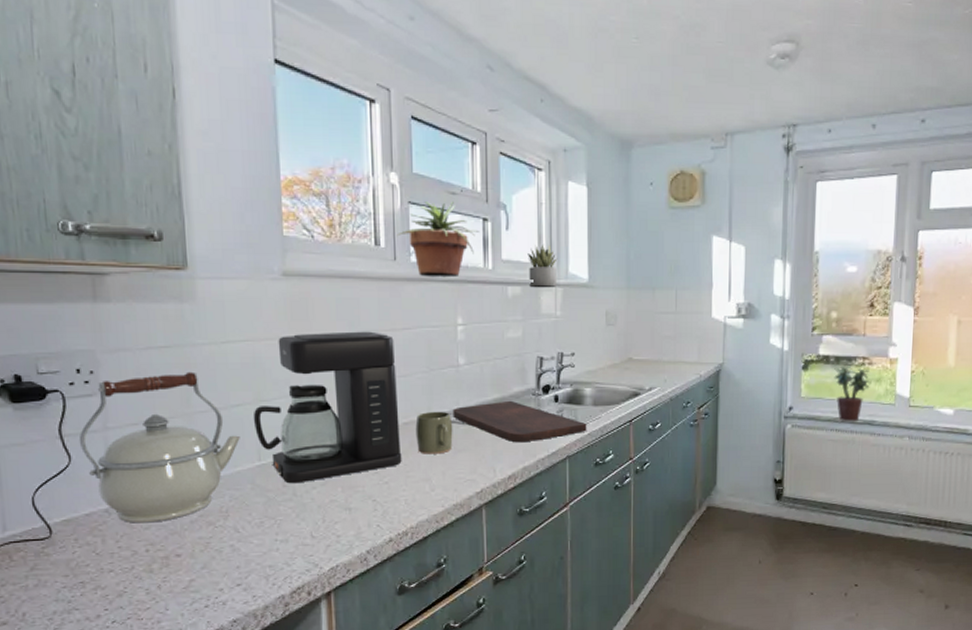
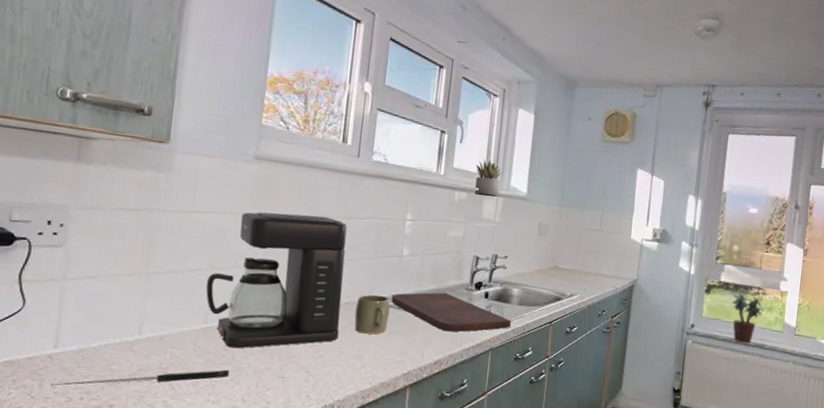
kettle: present [78,371,240,523] -> none [36,234,191,372]
kitchen knife: none [114,506,294,541] -> present [51,369,230,386]
potted plant: present [396,201,479,278] -> none [363,110,437,179]

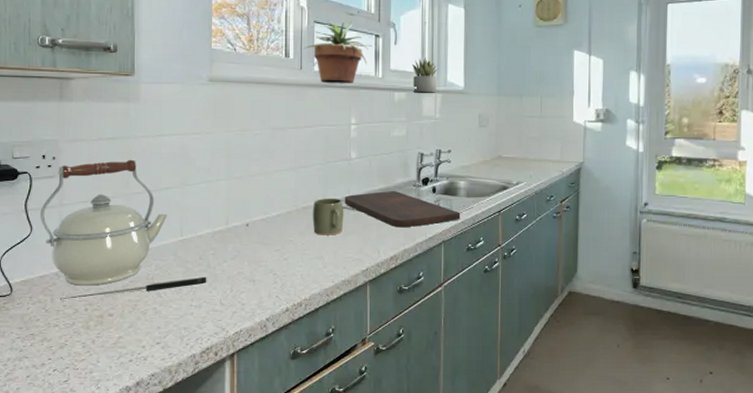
kettle: none [36,234,191,372] -> present [39,159,167,286]
coffee maker: present [205,212,347,349] -> none [178,128,300,257]
potted plant: none [363,110,437,179] -> present [303,20,372,84]
potted plant: present [732,293,764,344] -> none [686,167,722,219]

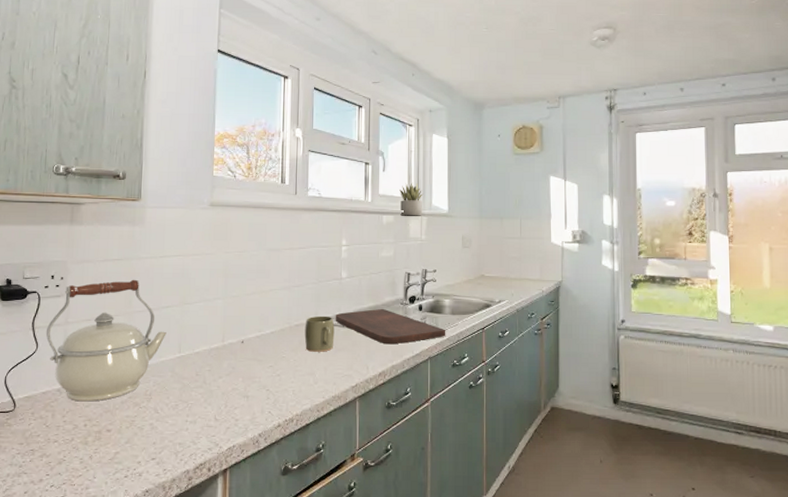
kitchen knife: present [60,276,207,300] -> none [61,392,203,416]
potted plant: present [303,20,372,84] -> none [298,149,362,208]

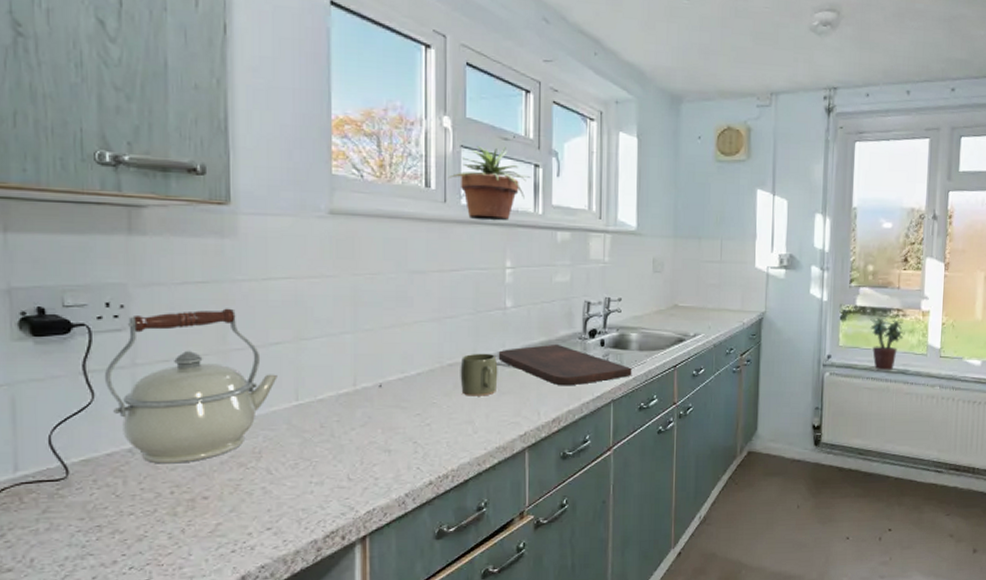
potted plant: none [298,149,362,208] -> present [448,146,531,221]
succulent plant: present [399,183,423,217] -> none [578,192,607,235]
potted plant: none [660,285,695,335] -> present [870,317,905,371]

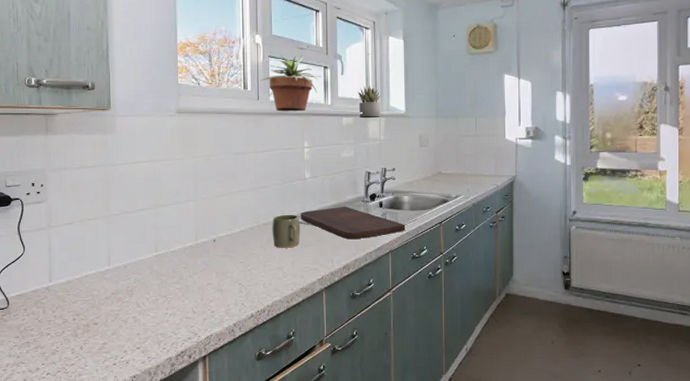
kettle: present [104,308,277,464] -> none [31,184,143,298]
succulent plant: none [578,192,607,235] -> present [358,85,381,119]
potted plant: present [870,317,905,371] -> none [611,177,644,224]

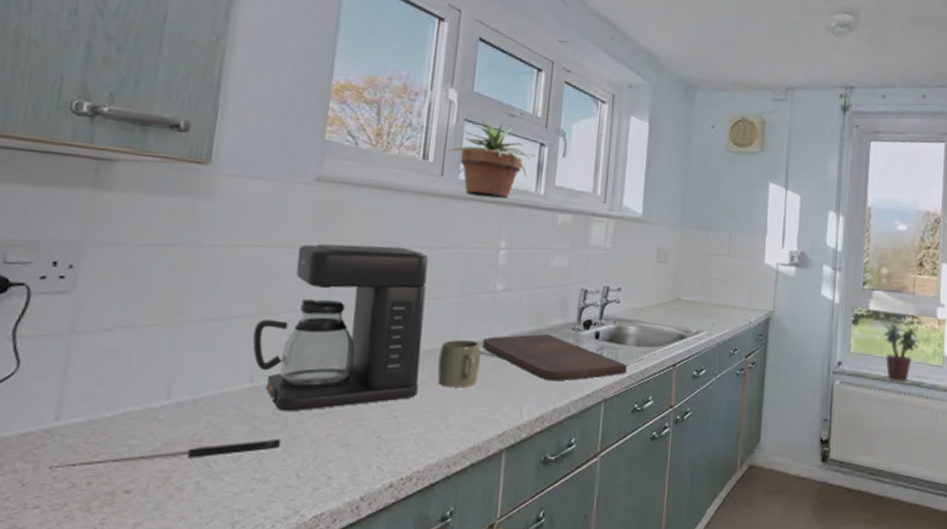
kitchen knife: none [51,287,180,312] -> present [49,438,282,469]
coffee maker: none [152,153,261,270] -> present [252,244,429,412]
succulent plant: present [358,85,381,119] -> none [581,174,613,220]
potted plant: none [611,177,644,224] -> present [883,323,920,383]

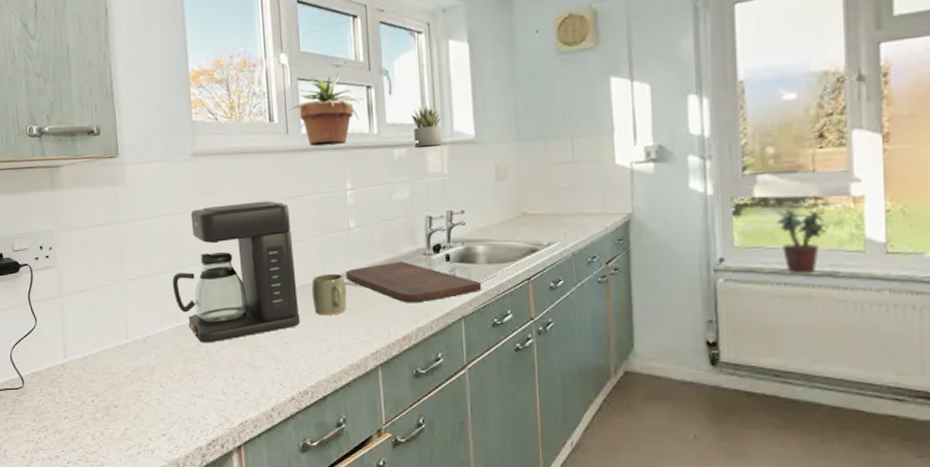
kitchen knife: present [49,438,282,469] -> none [68,364,208,392]
succulent plant: none [581,174,613,220] -> present [411,105,442,149]

